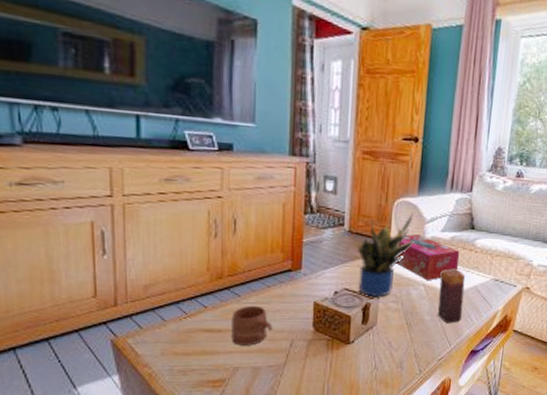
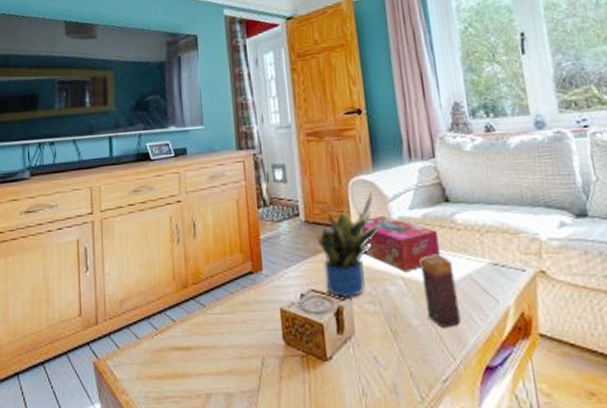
mug: present [231,305,273,346] -> none [199,316,241,366]

